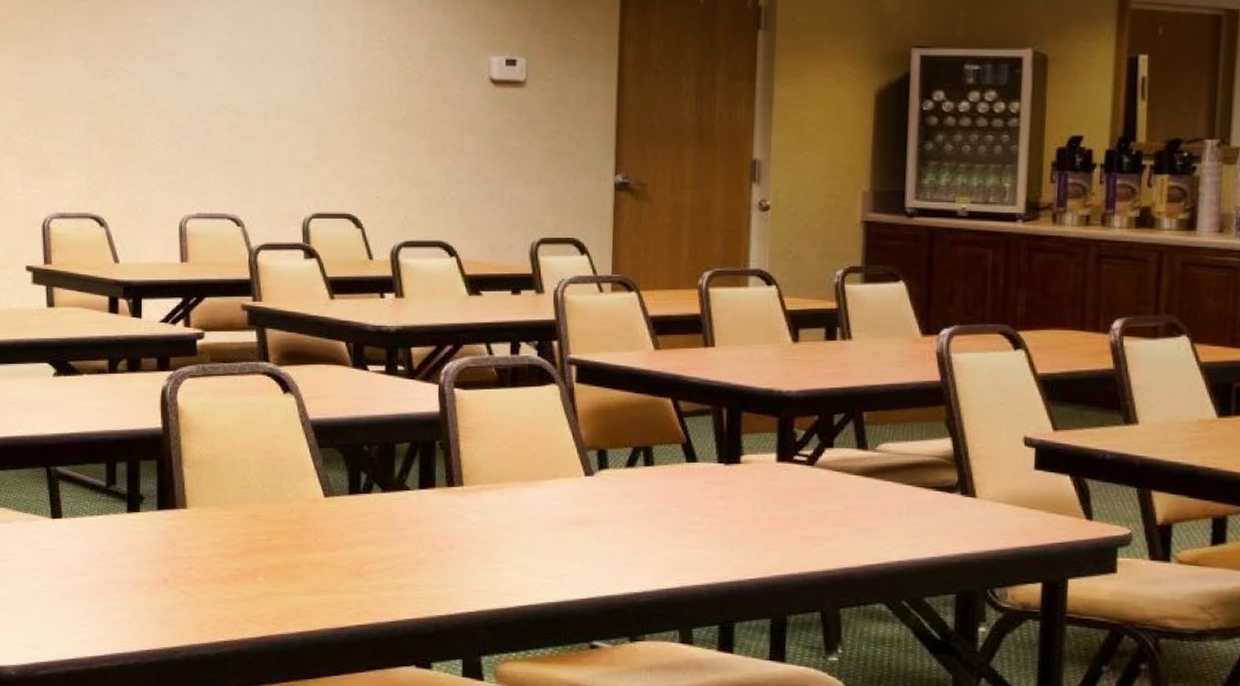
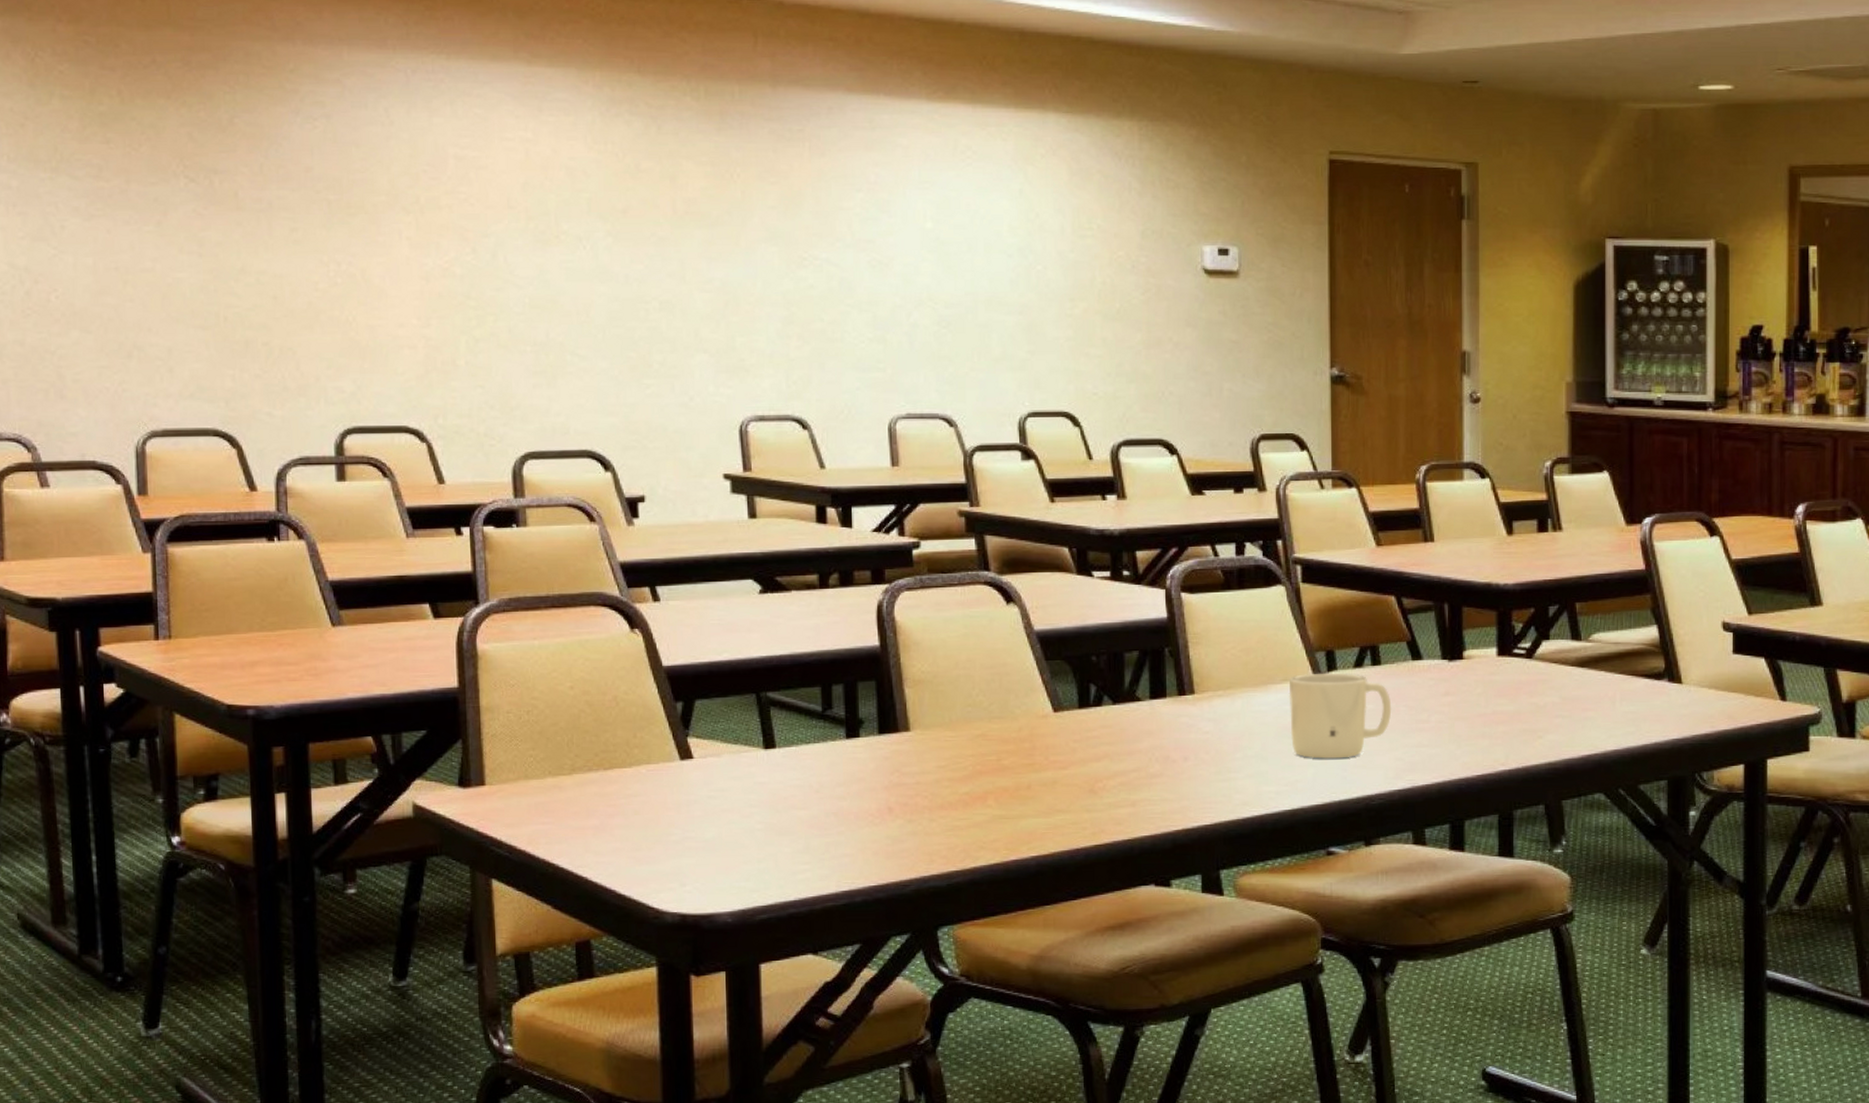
mug: none [558,470,664,555] -> present [1289,672,1392,759]

